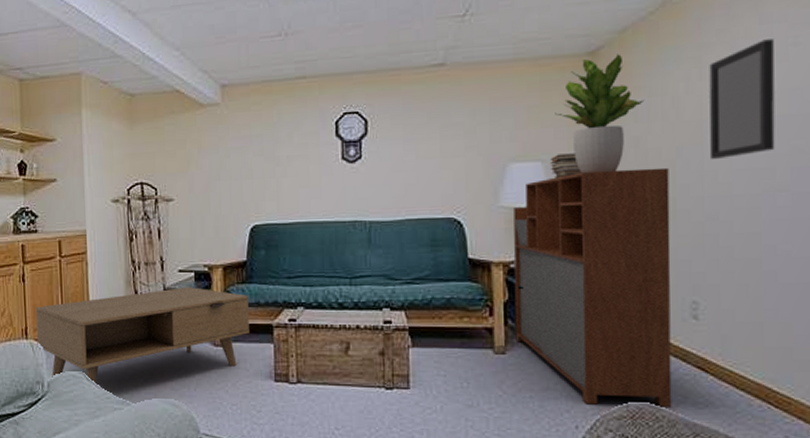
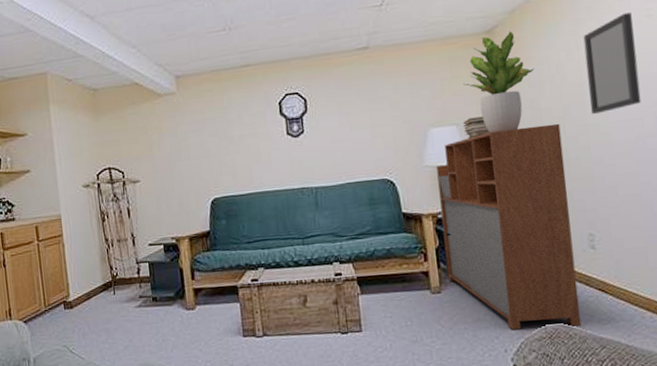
coffee table: present [35,287,249,385] -> none [17,258,217,356]

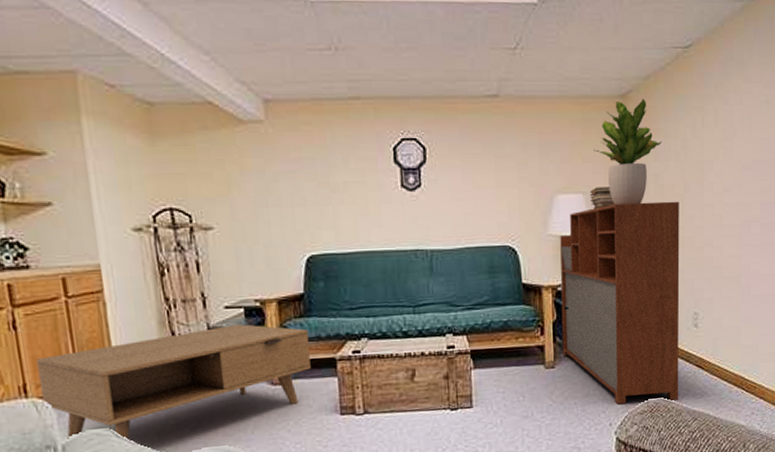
coffee table: none [17,258,217,356] -> present [35,324,311,441]
home mirror: present [583,12,642,115] -> none [709,96,753,196]

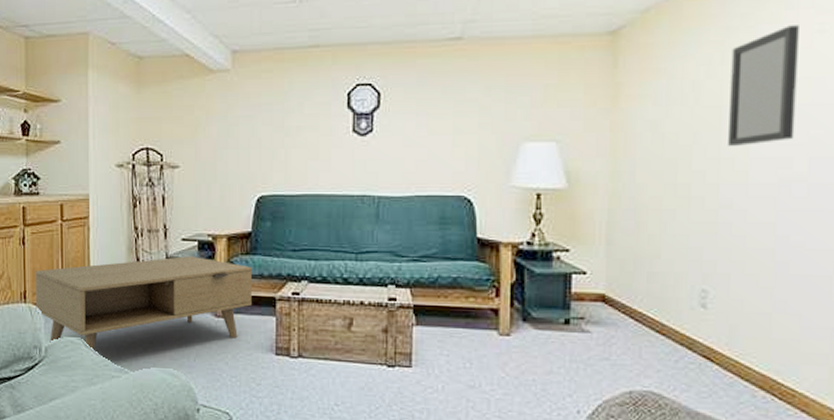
storage cabinet: present [560,201,680,405] -> none [521,153,685,395]
book stack: present [589,187,615,209] -> none [564,135,597,160]
potted plant: present [593,98,663,205] -> none [572,34,665,155]
home mirror: none [709,96,753,196] -> present [728,25,799,147]

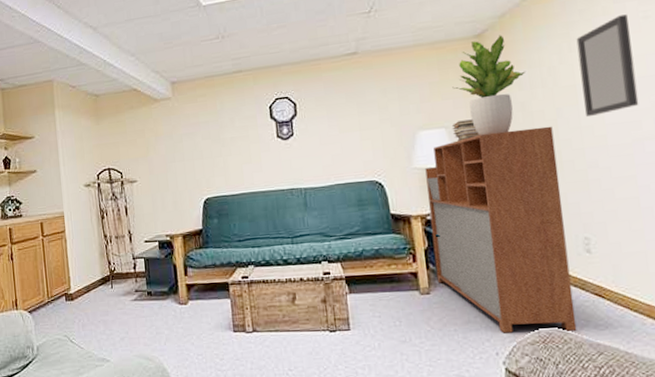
coffee table: present [35,256,252,351] -> none [23,255,209,346]
storage cabinet: none [521,153,685,395] -> present [425,126,577,333]
book stack: none [564,135,597,160] -> present [451,119,480,142]
potted plant: none [572,34,665,155] -> present [452,35,526,135]

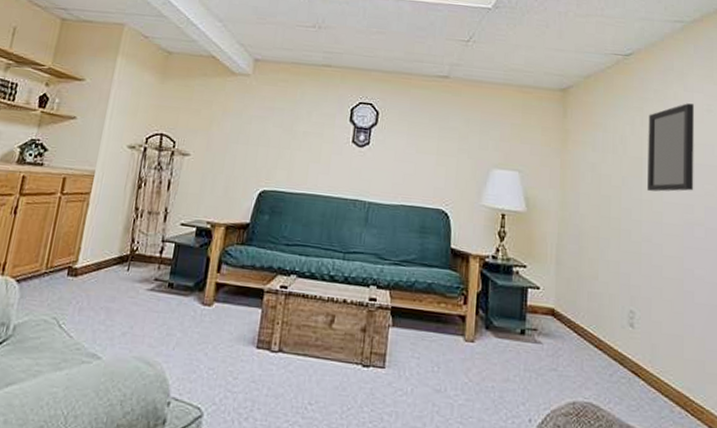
storage cabinet: present [425,126,577,333] -> none [484,185,616,408]
book stack: present [451,119,480,142] -> none [524,167,550,188]
potted plant: present [452,35,526,135] -> none [532,94,601,189]

